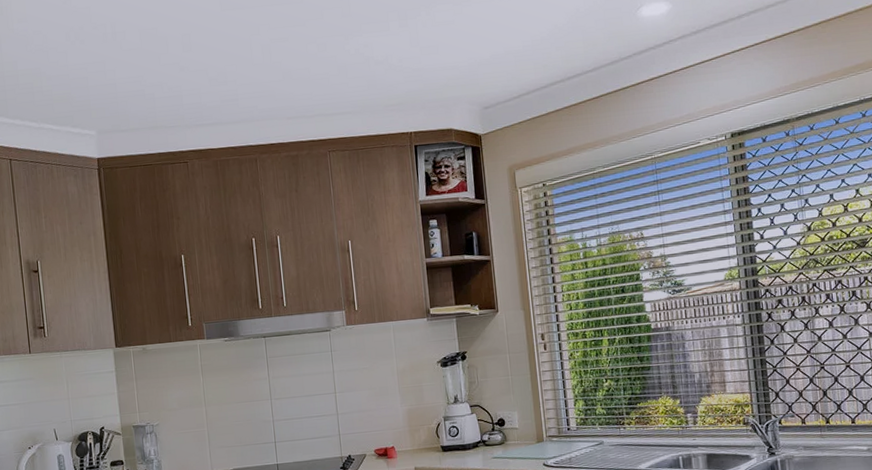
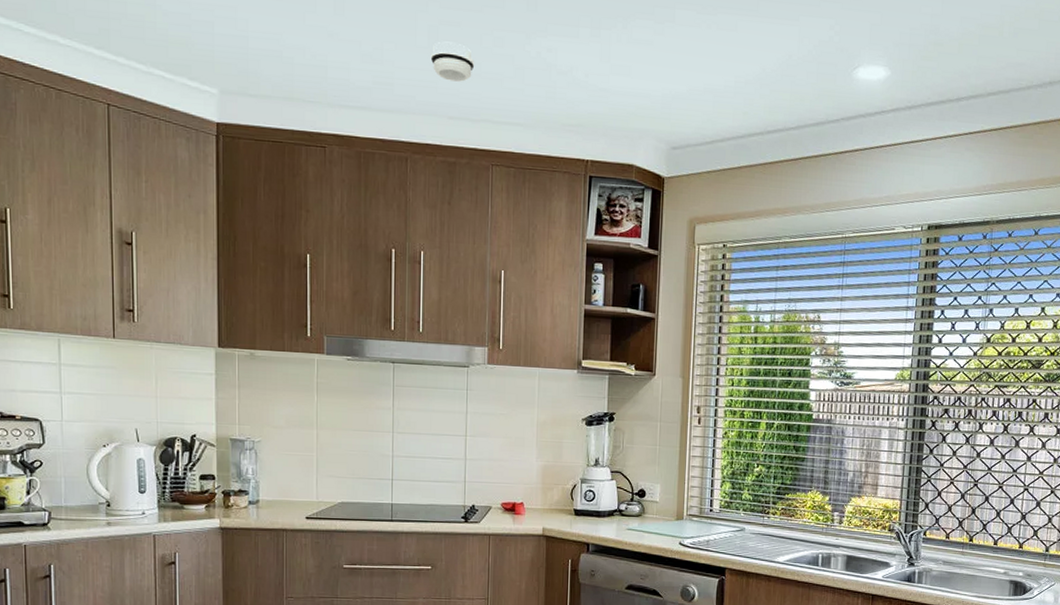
smoke detector: none [266,55,304,88] -> present [430,41,475,82]

